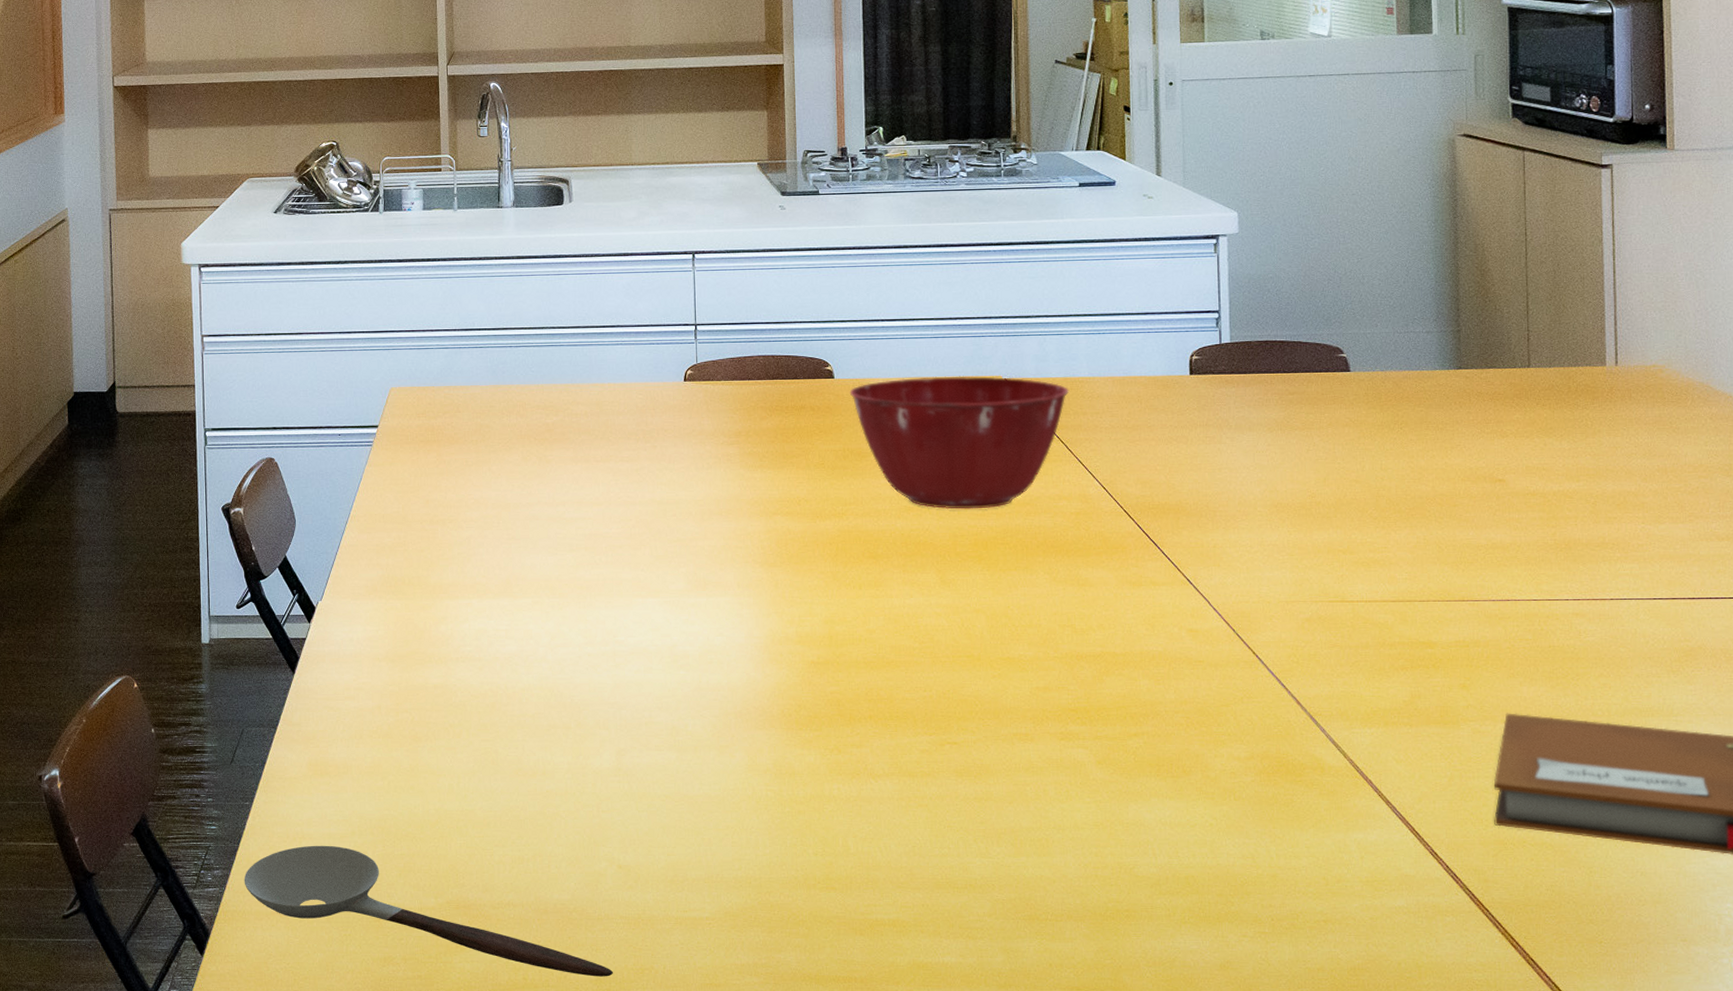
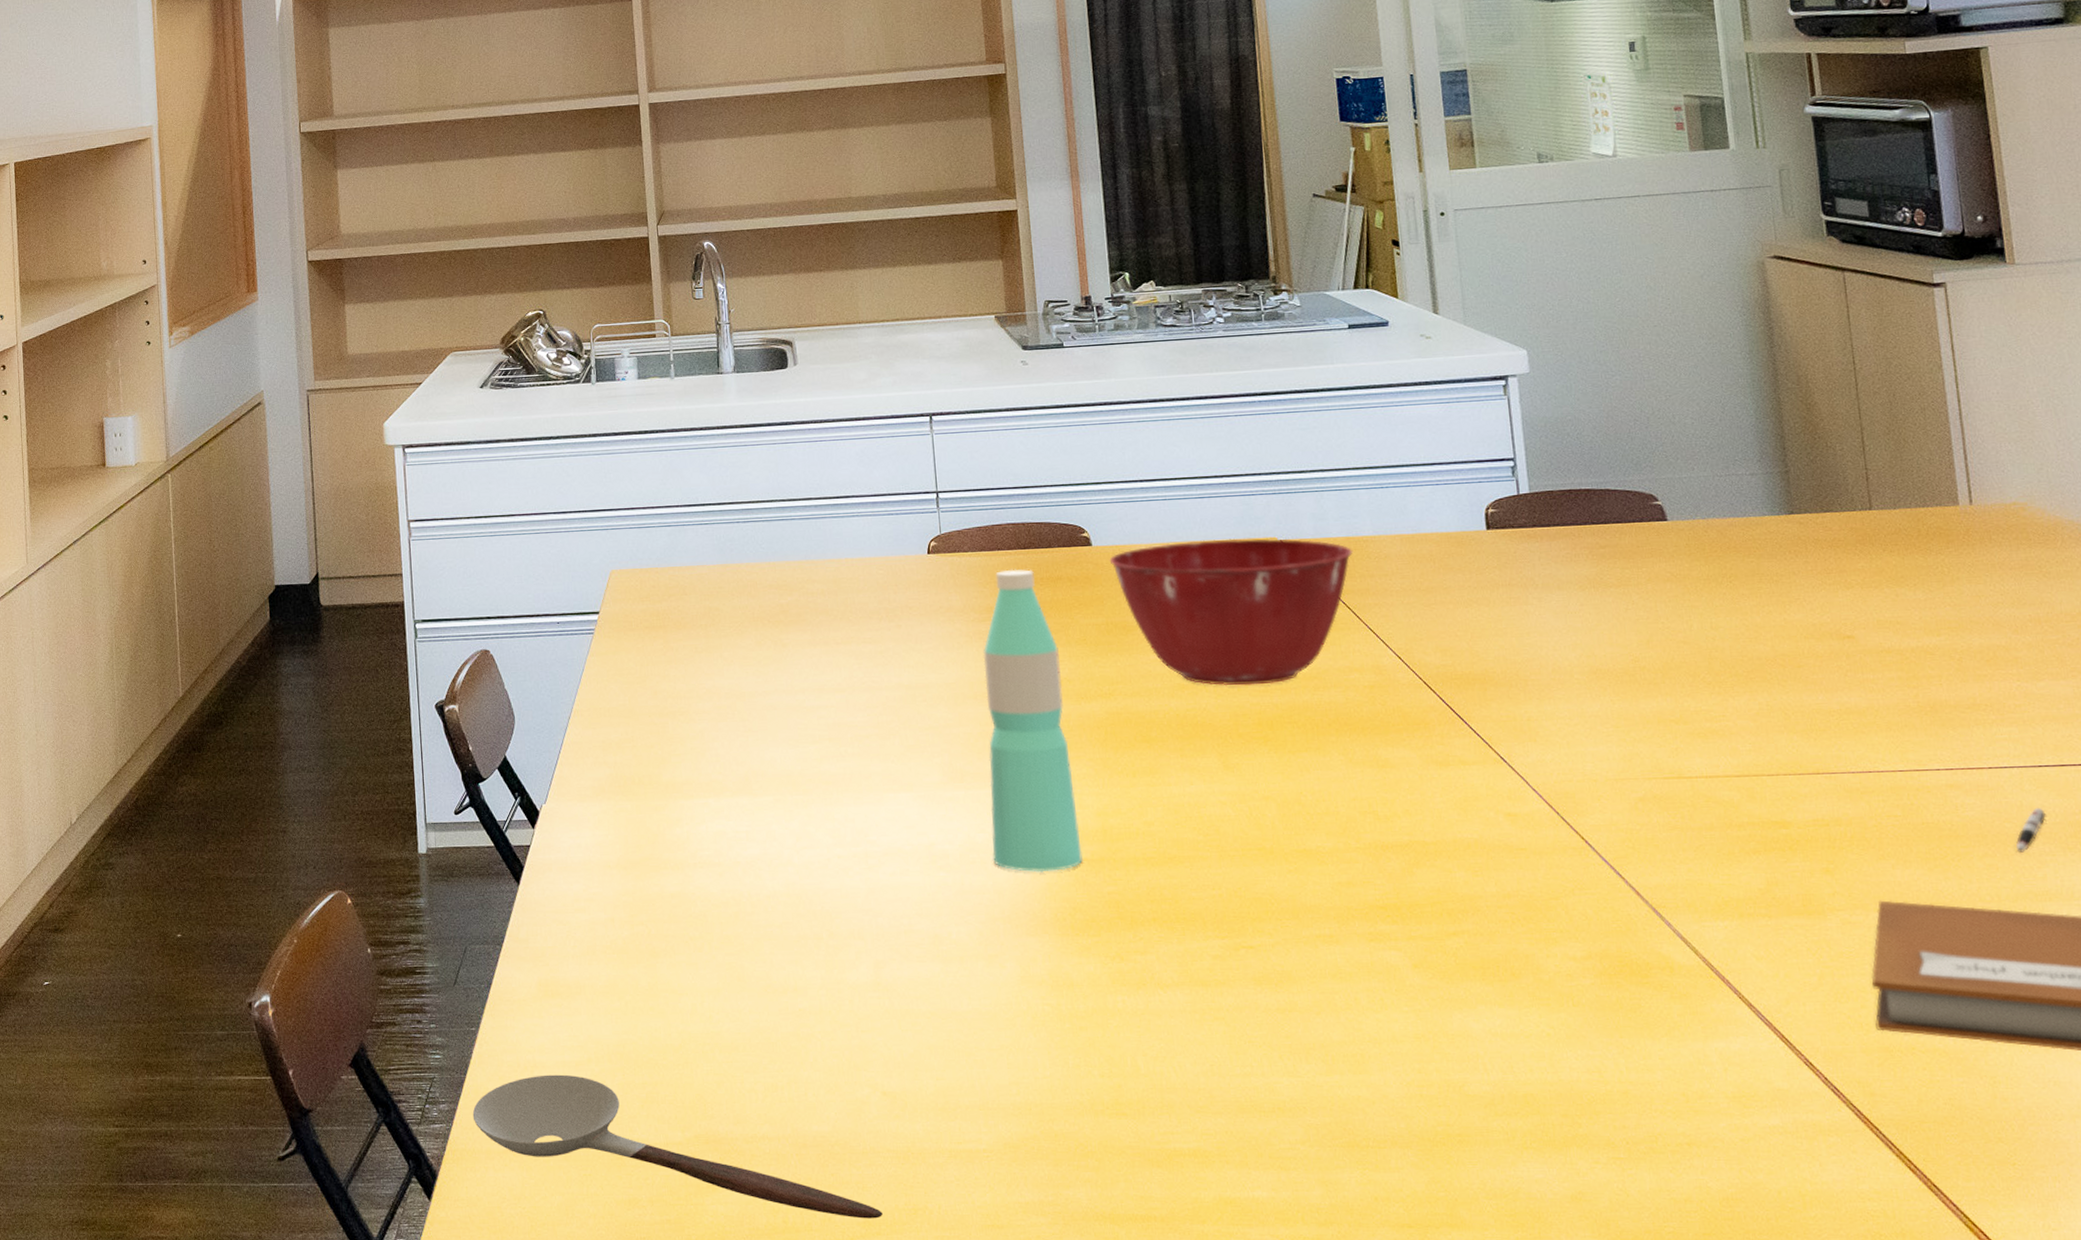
water bottle: none [728,397,809,673] -> present [982,569,1083,873]
pen: none [1628,635,1656,675] -> present [2016,808,2046,854]

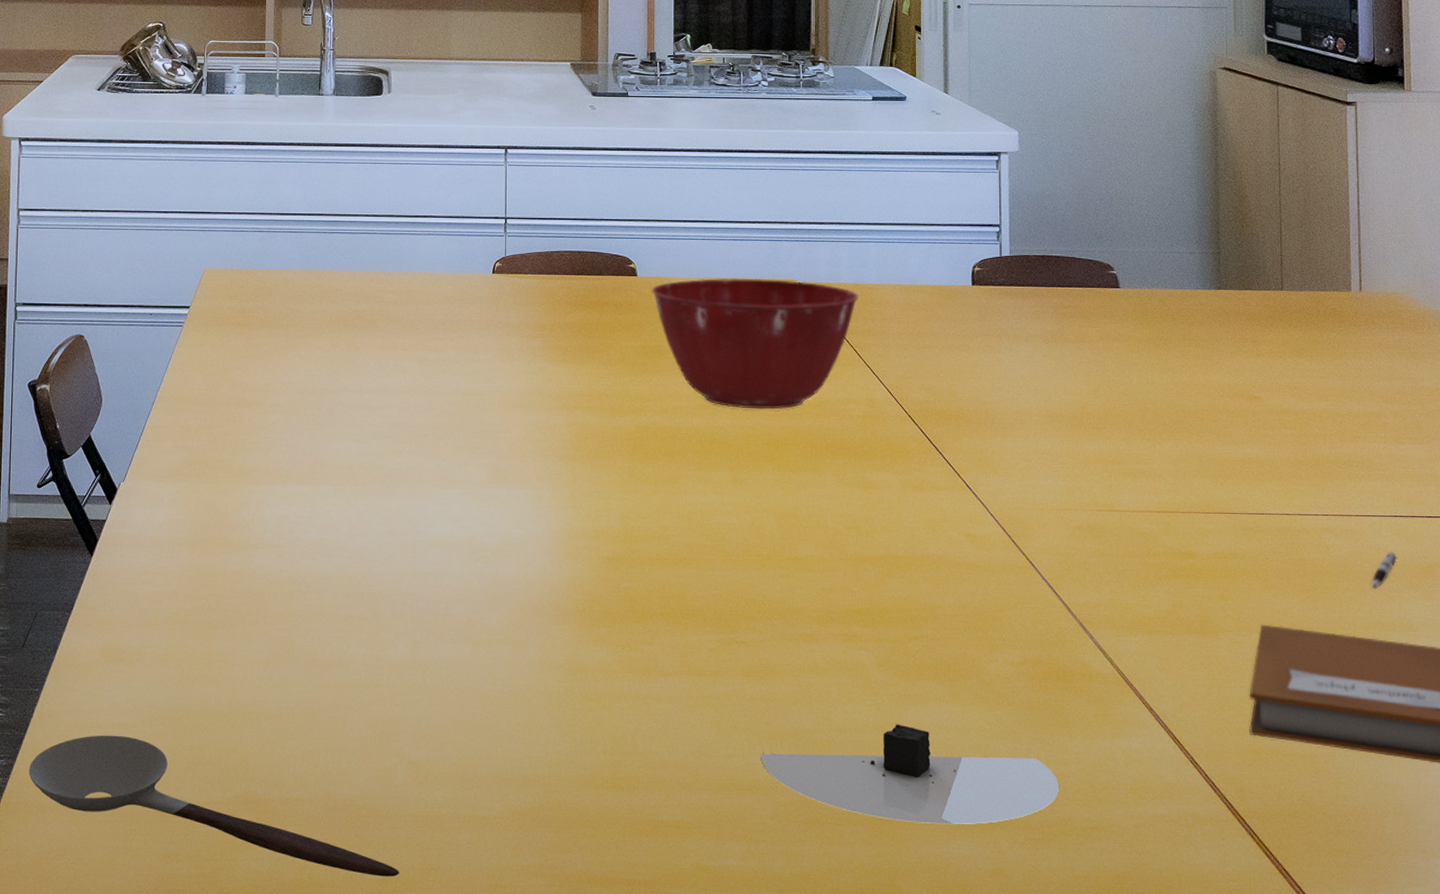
water bottle: present [982,569,1083,873] -> none [526,292,605,567]
plate: none [1283,1032,1645,1144] -> present [760,724,1059,824]

